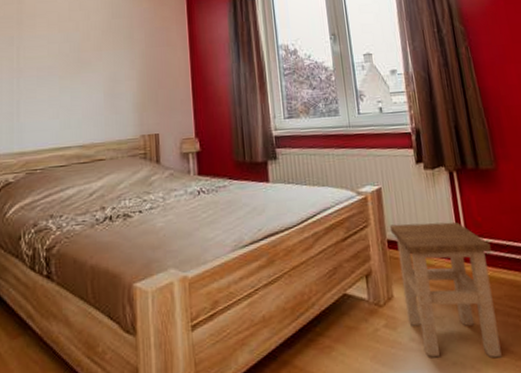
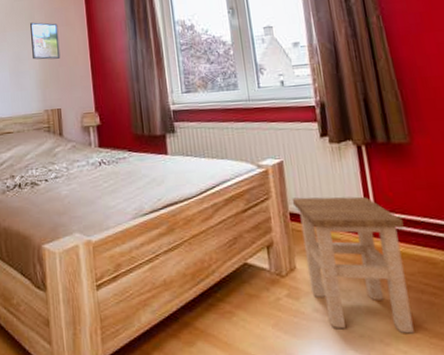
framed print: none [129,41,160,82] -> present [30,22,61,60]

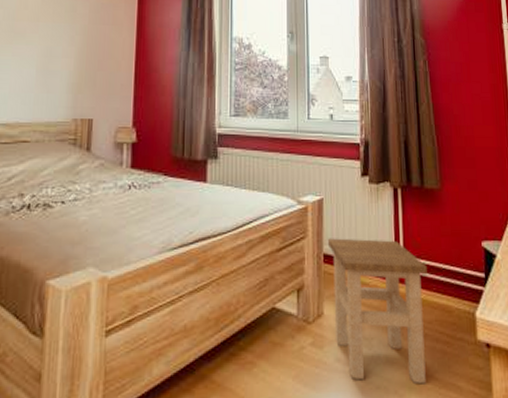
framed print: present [30,22,61,60] -> none [68,15,103,61]

